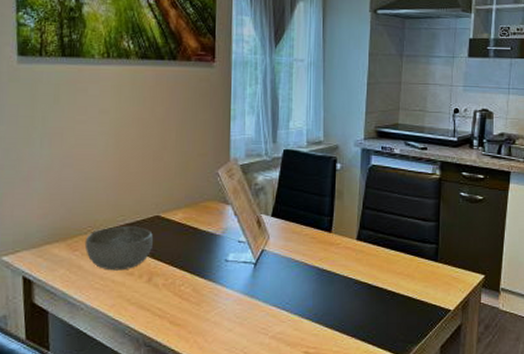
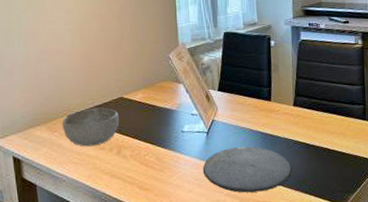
plate: none [246,283,349,336] -> present [202,146,292,193]

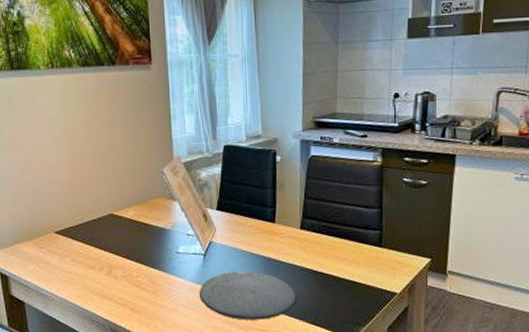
bowl: present [62,107,119,147] -> none [49,224,109,265]

